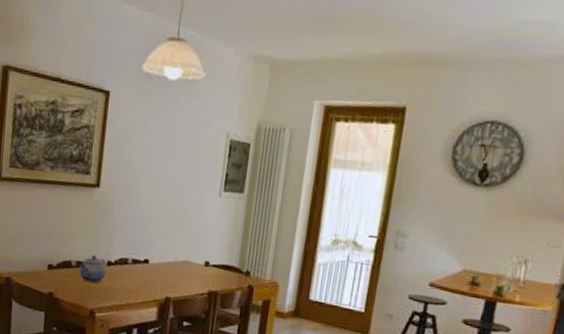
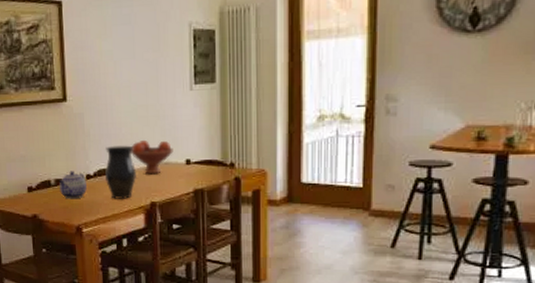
vase: none [125,237,157,291] -> present [105,145,136,200]
fruit bowl: none [154,236,195,271] -> present [131,139,173,175]

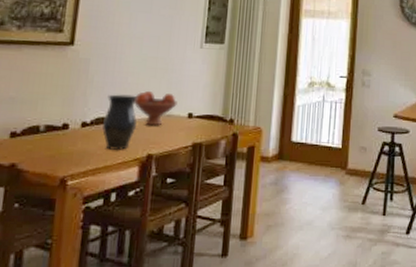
teapot: present [59,171,87,199] -> none [48,117,81,148]

